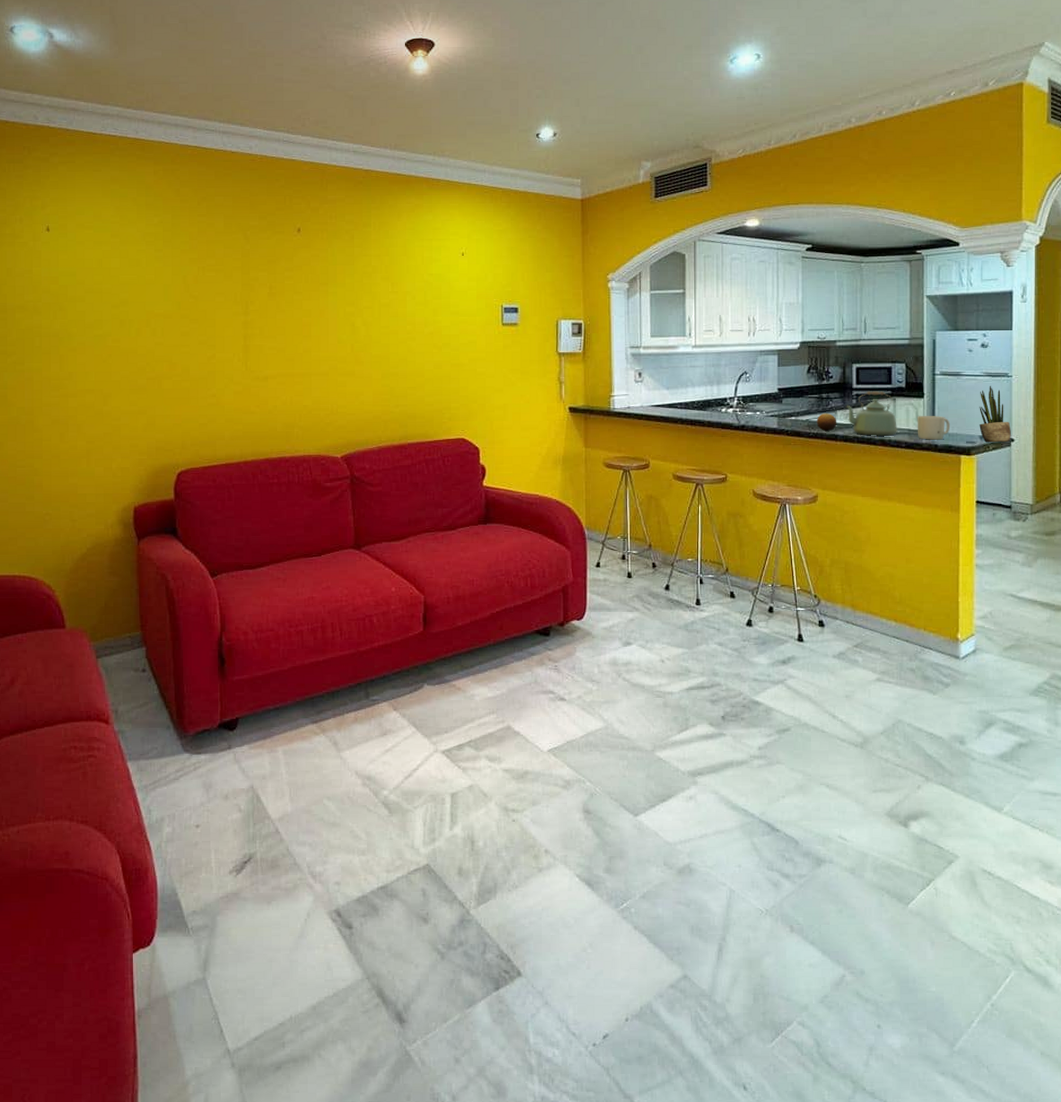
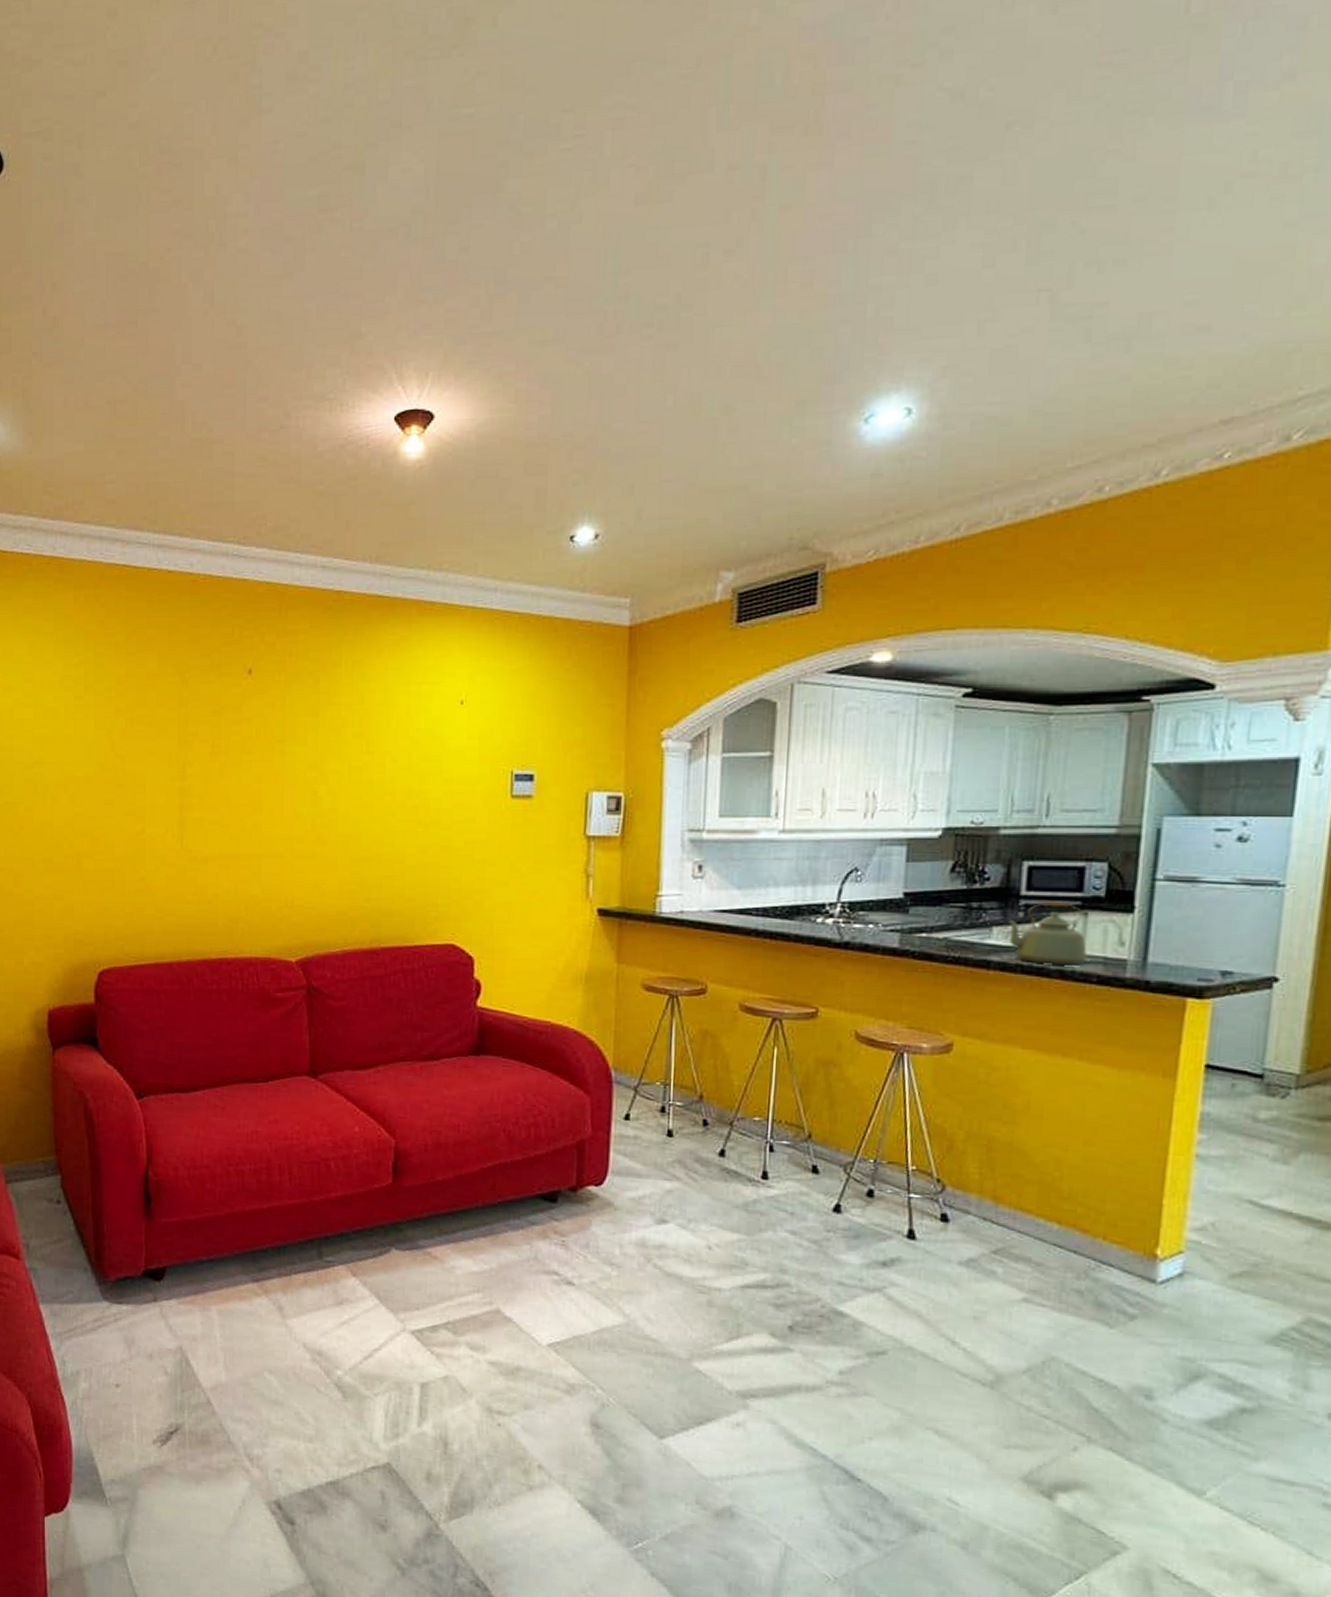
fruit: present [816,413,837,431] -> none [959,930,992,955]
mug: present [917,415,951,440] -> none [1117,937,1175,975]
potted plant: present [979,385,1011,443] -> none [1221,897,1275,983]

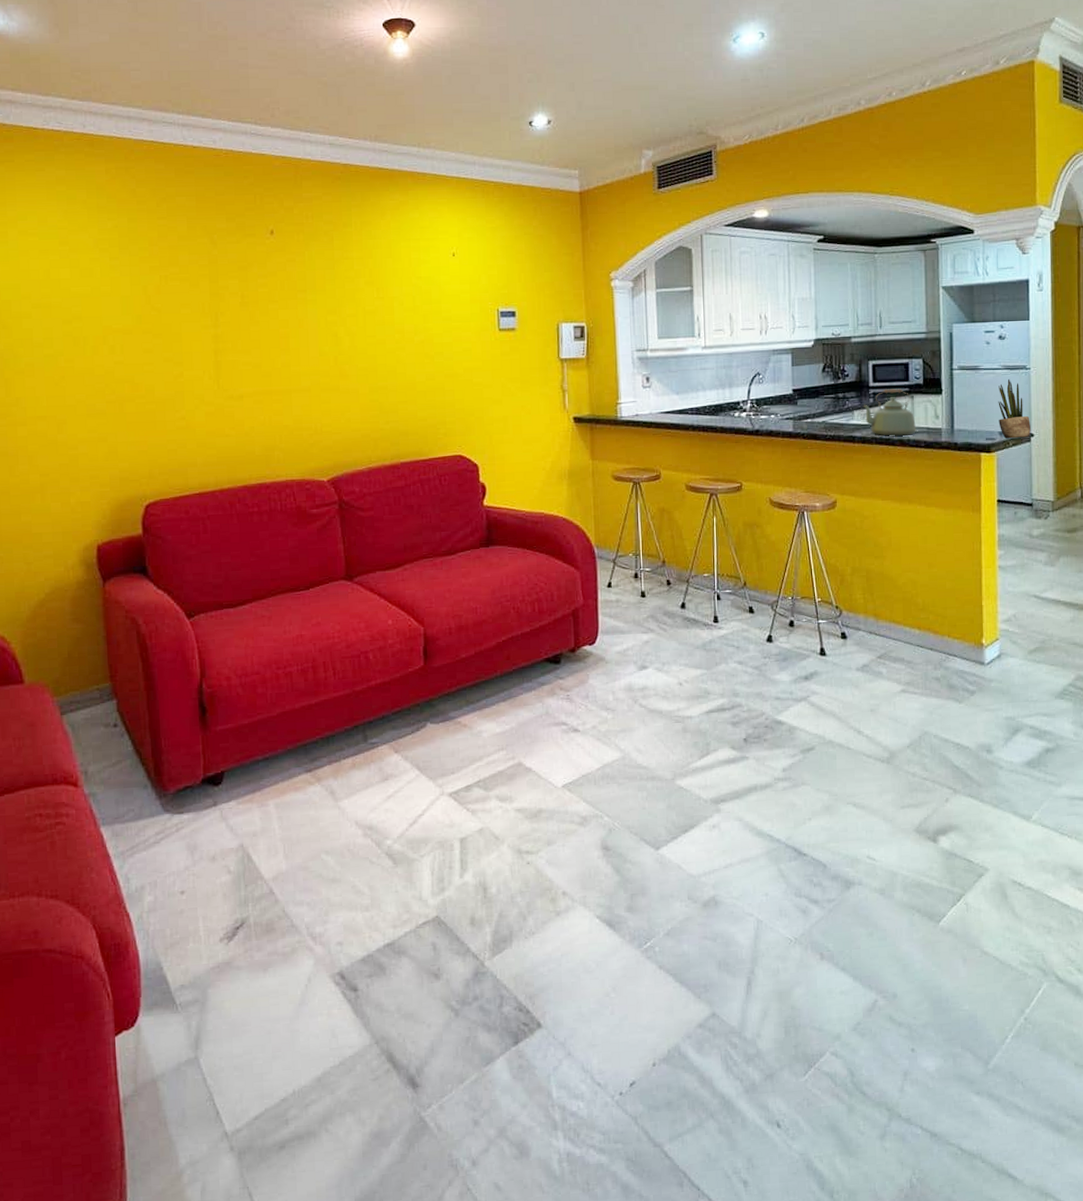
potted plant: none [1221,897,1275,983] -> present [998,378,1031,439]

